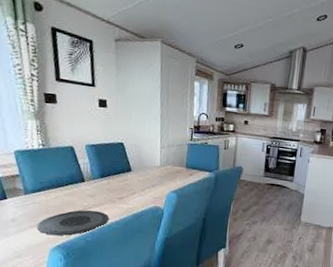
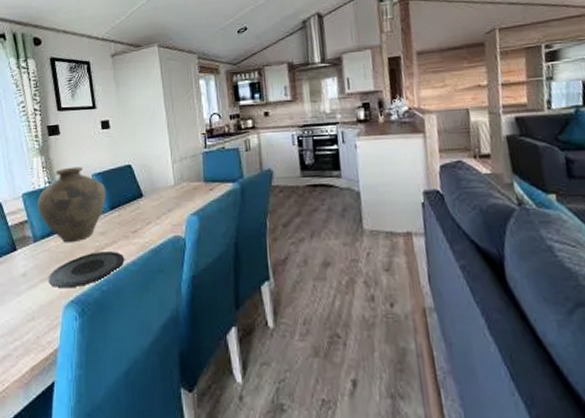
vase: none [30,135,98,200] -> present [37,166,106,243]

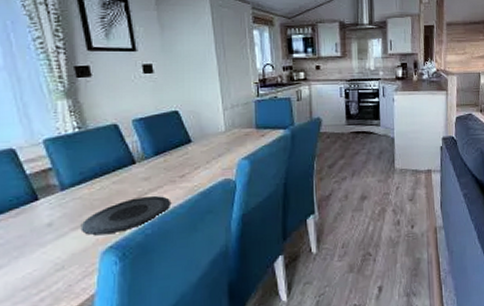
vase: present [37,166,106,243] -> none [64,111,149,190]

